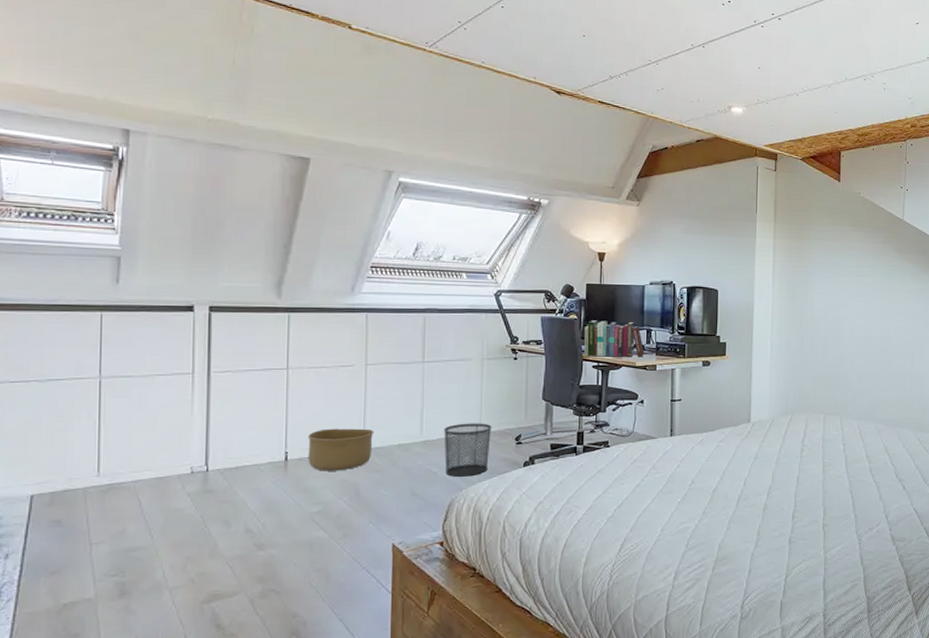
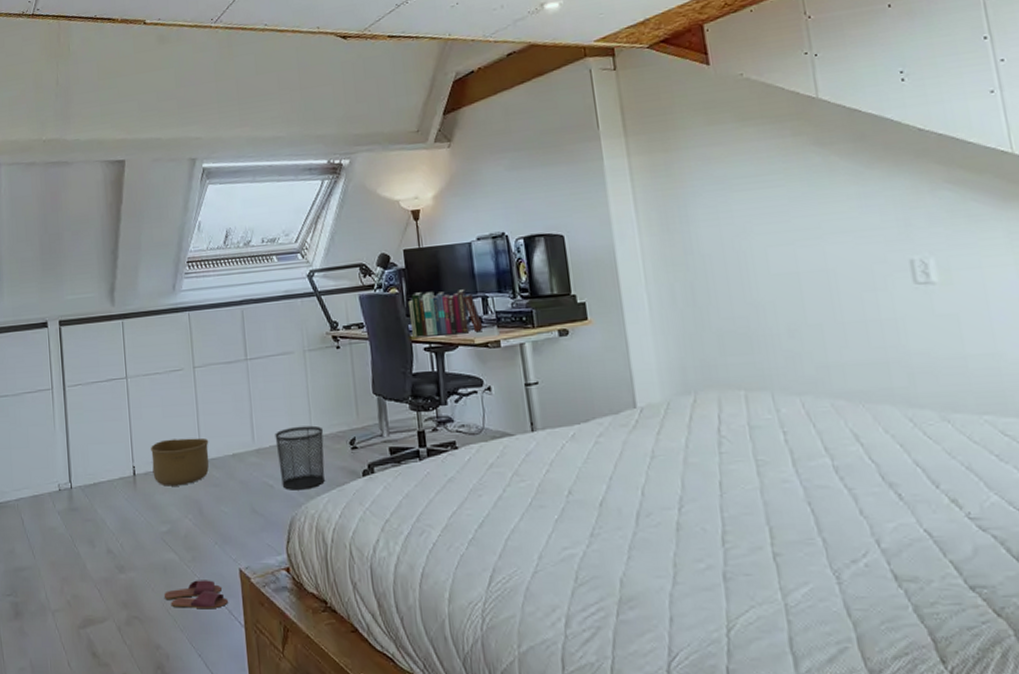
slippers: none [308,554,377,580] -> present [164,580,228,609]

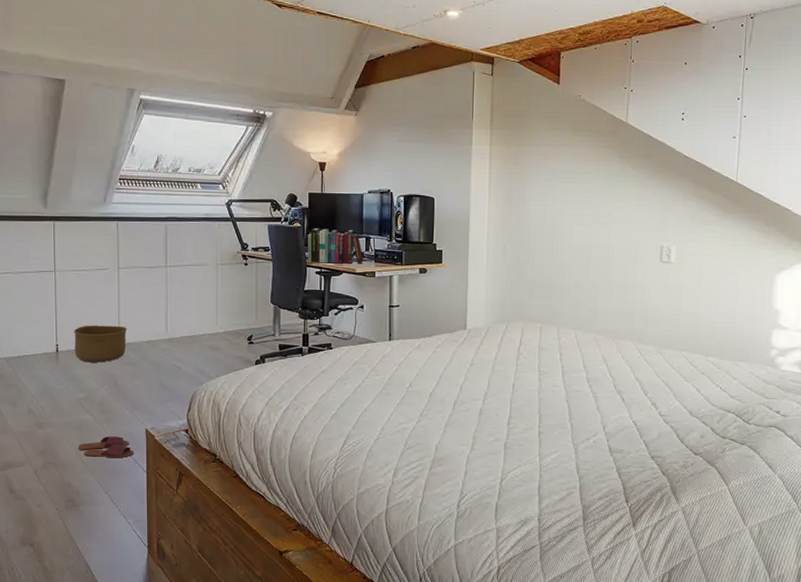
waste bin: present [275,425,325,490] -> none [185,323,227,372]

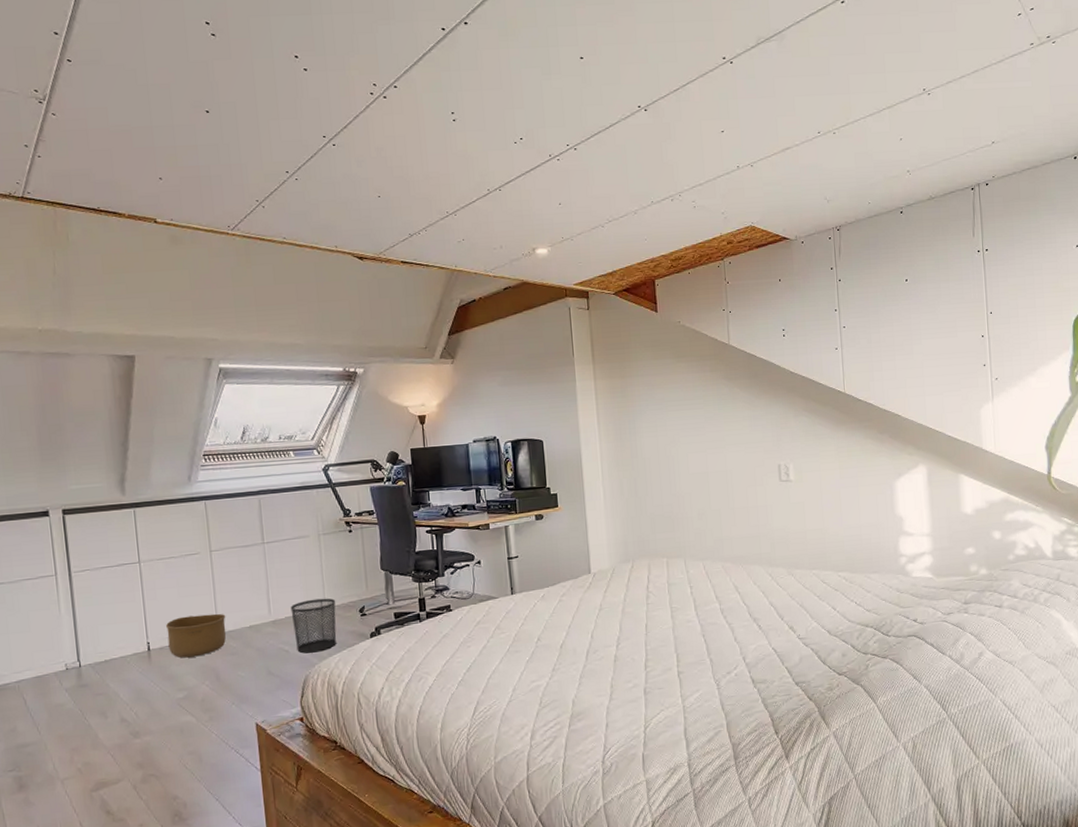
slippers: present [79,436,134,458] -> none [181,735,245,762]
waste bin: none [185,323,227,372] -> present [290,598,337,654]
books: present [307,228,364,264] -> none [413,483,476,522]

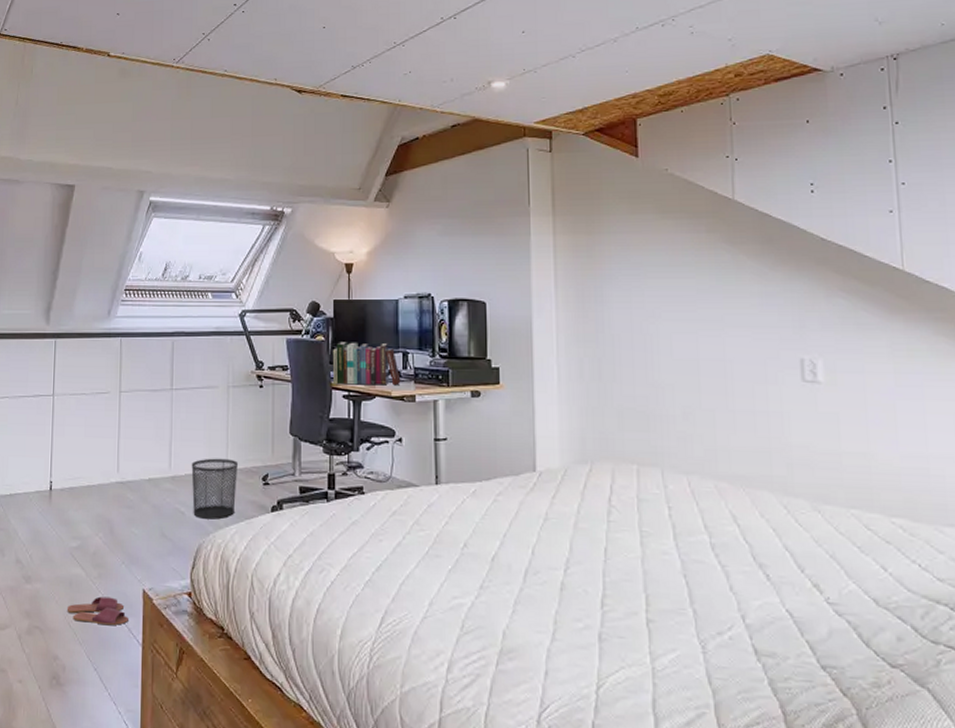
basket: present [166,613,226,658] -> none [69,458,127,505]
slippers: none [181,735,245,762] -> present [68,596,128,626]
books: none [413,483,476,522] -> present [332,342,401,386]

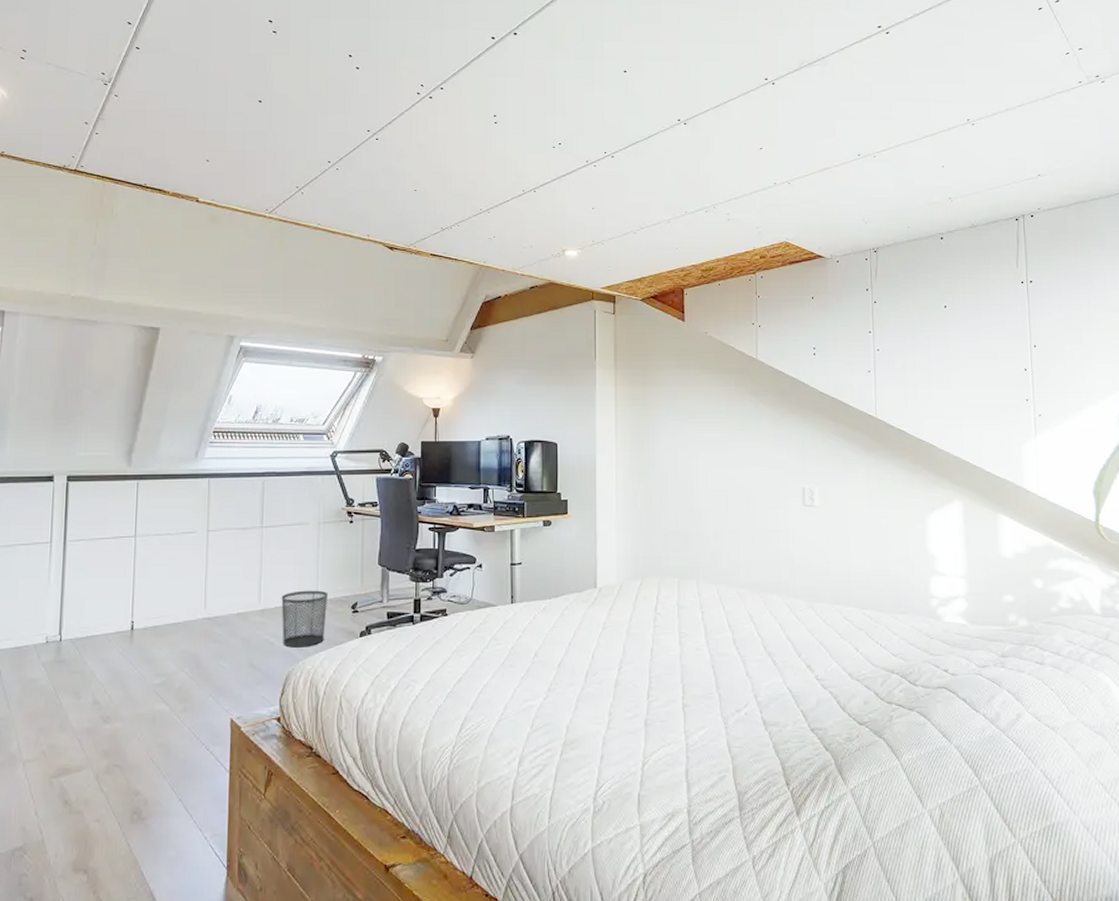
slippers: present [68,596,128,626] -> none [150,729,215,757]
books: present [332,342,401,386] -> none [419,479,482,518]

